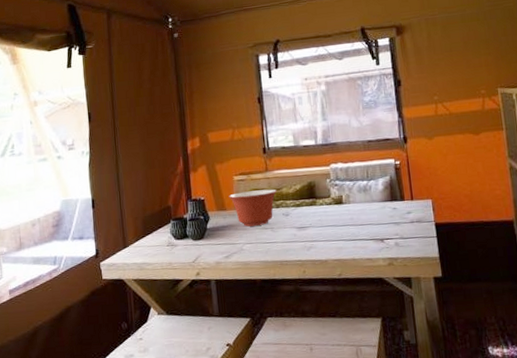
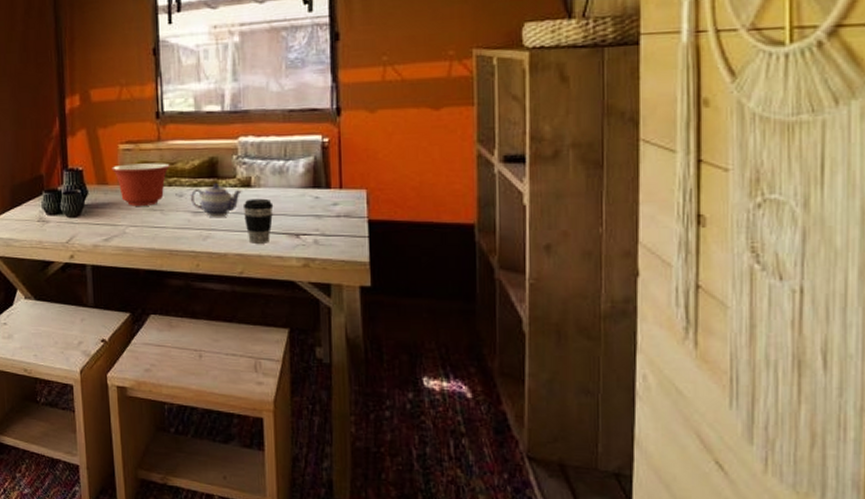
teapot: none [294,202,336,231] -> present [190,182,242,217]
coffee cup: none [337,212,362,250] -> present [242,198,274,244]

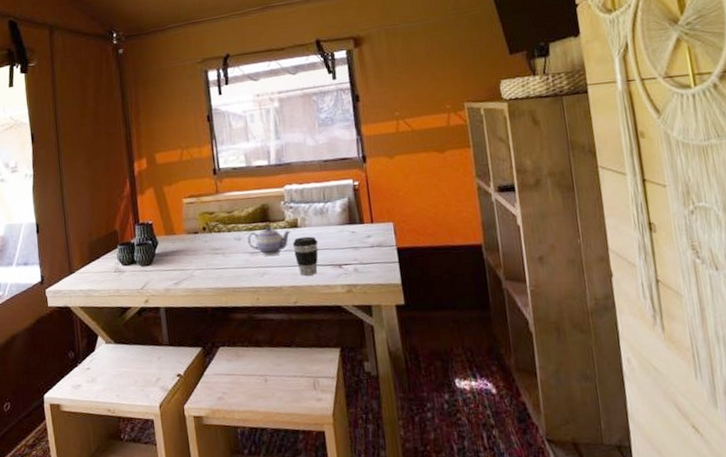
mixing bowl: present [111,163,170,206] -> none [177,212,228,252]

